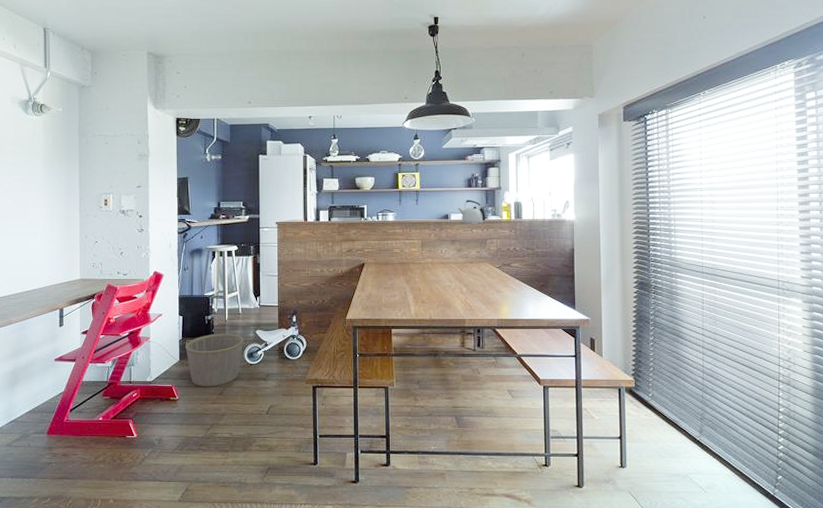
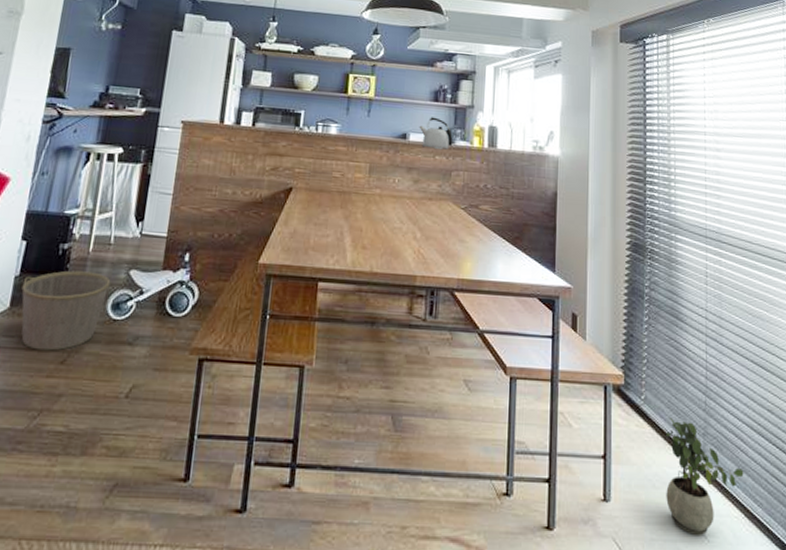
potted plant: none [670,408,734,488] -> present [666,418,744,535]

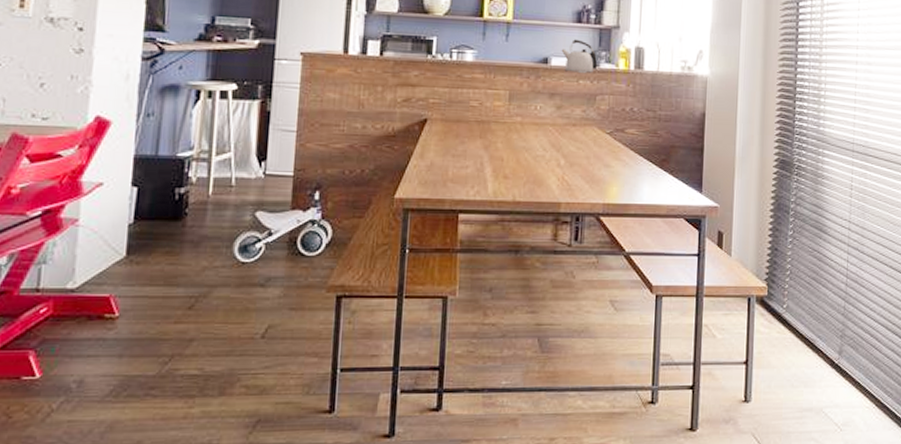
basket: present [21,270,111,351] -> none [137,215,236,297]
potted plant: present [666,418,744,535] -> none [803,323,877,425]

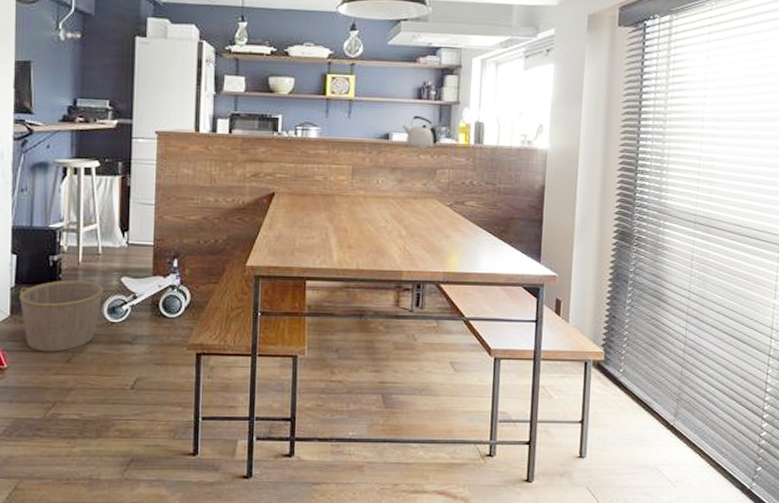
basket: none [137,215,236,297] -> present [19,280,104,352]

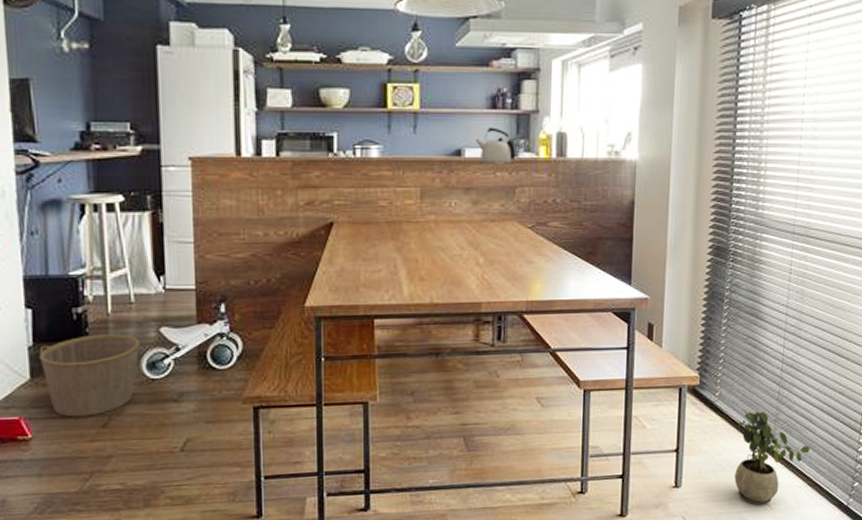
potted plant: none [637,387,713,481] -> present [734,409,810,505]

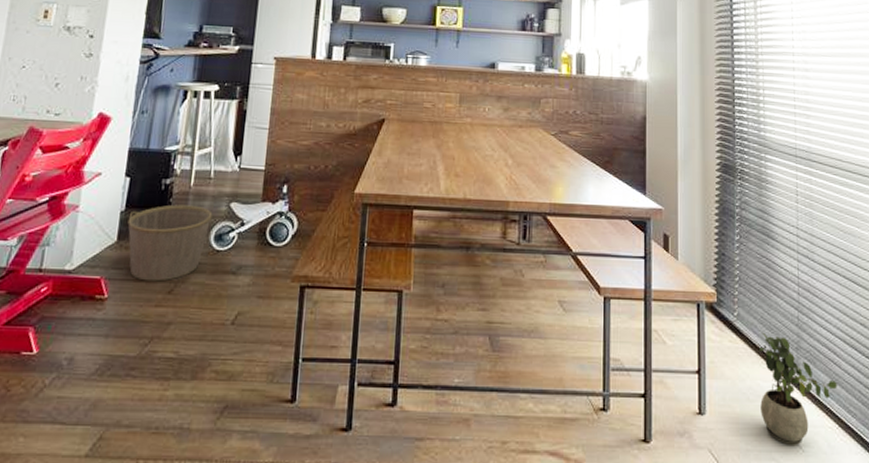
kettle: present [475,127,515,165] -> none [507,46,541,79]

